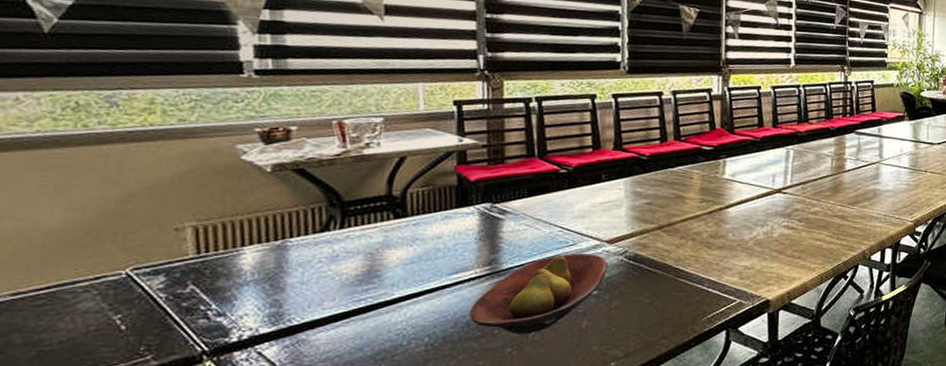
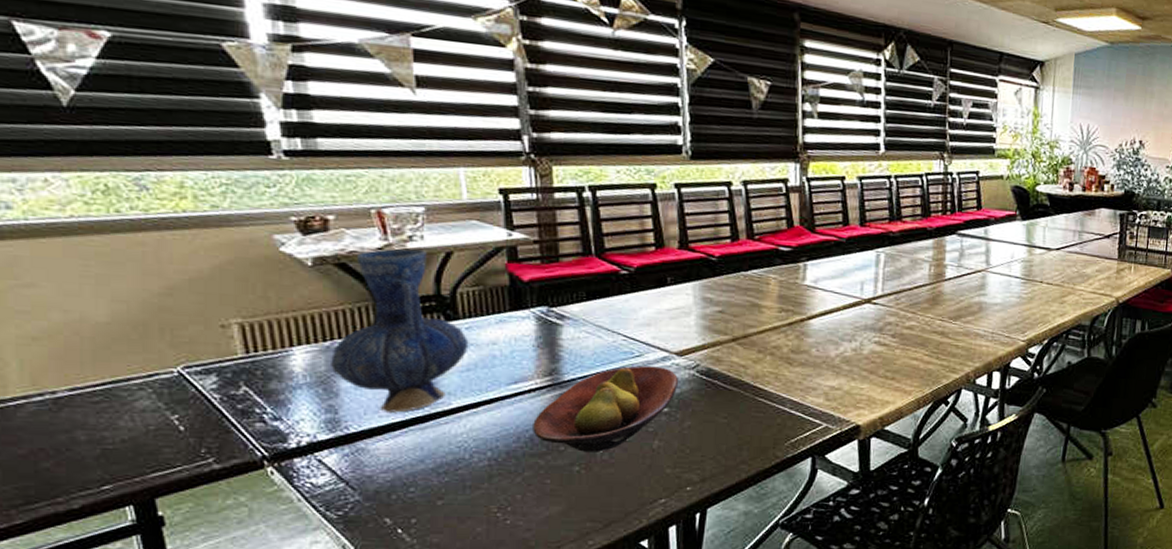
vase: none [279,154,415,304] -> present [331,248,469,413]

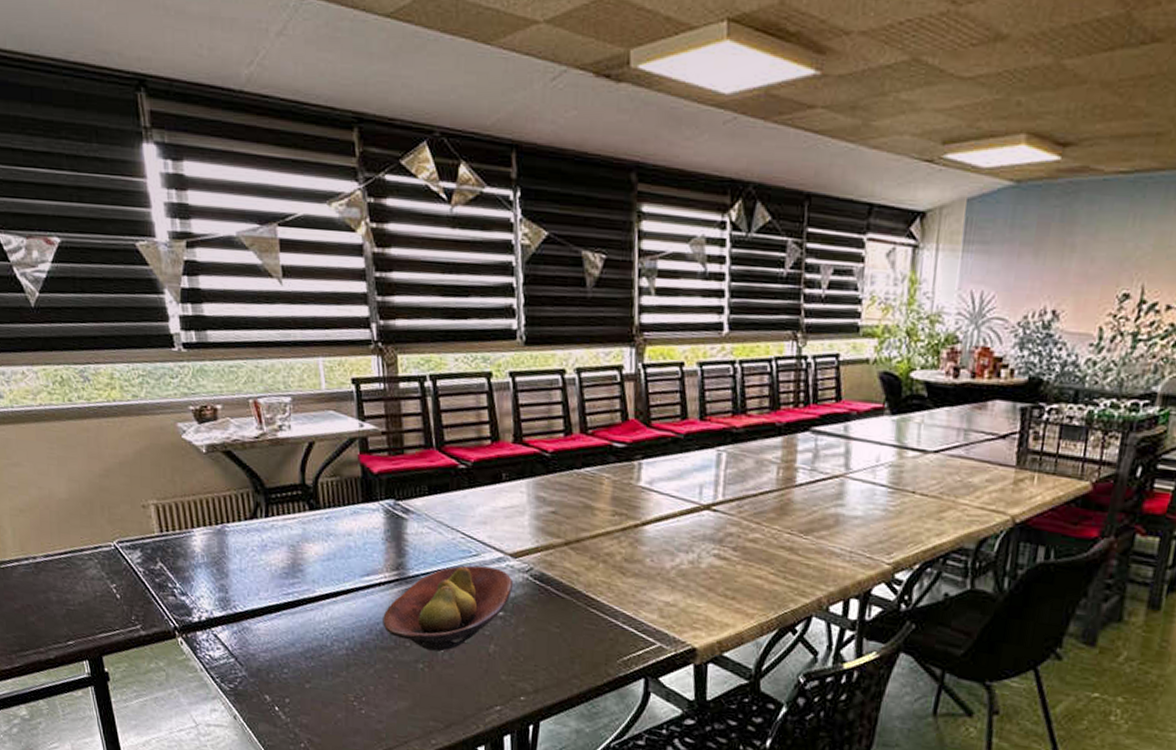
vase: present [331,248,469,413] -> none [222,437,329,596]

